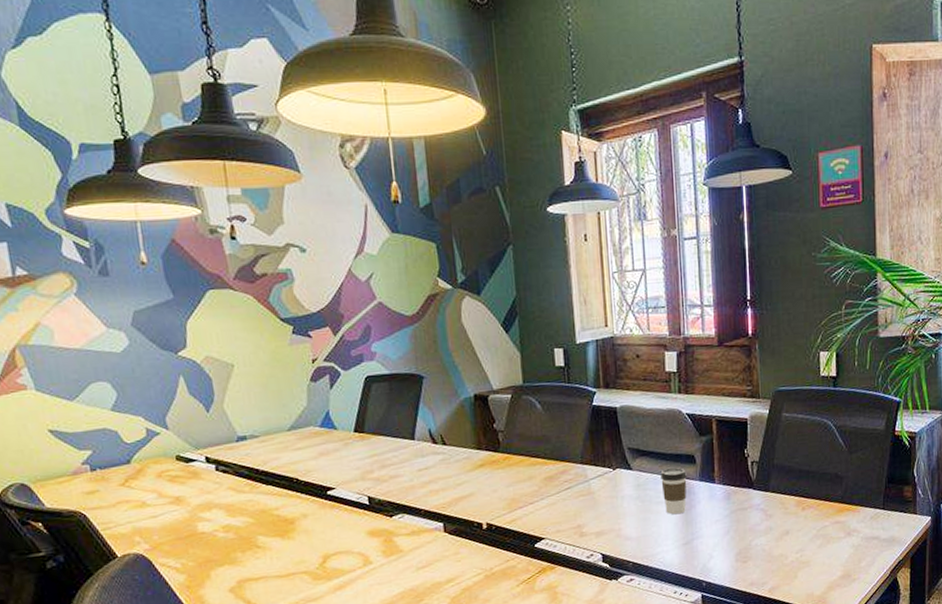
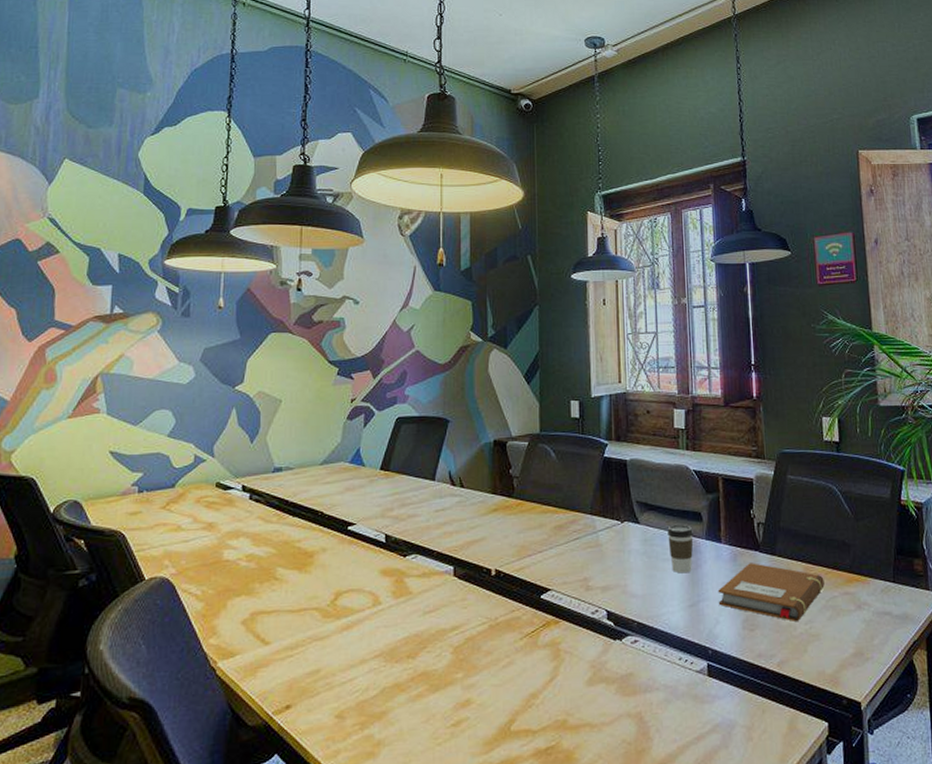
notebook: none [711,500,816,551] -> present [718,563,825,621]

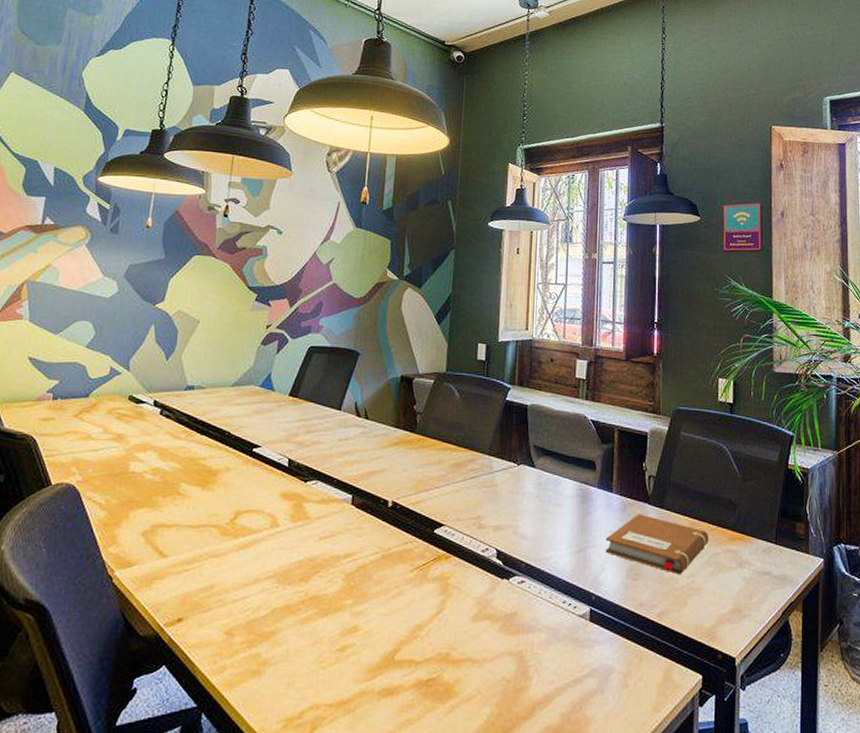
coffee cup: present [667,523,693,574] -> none [561,470,586,519]

